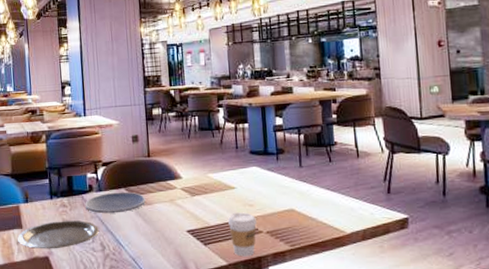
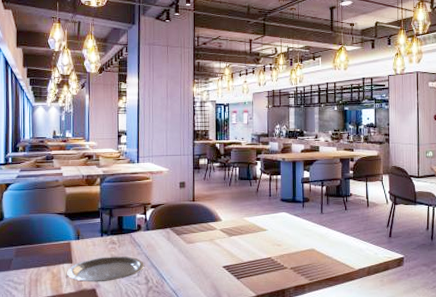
plate: present [85,192,147,214] -> none [133,231,189,251]
coffee cup: present [228,212,256,257] -> none [259,251,283,289]

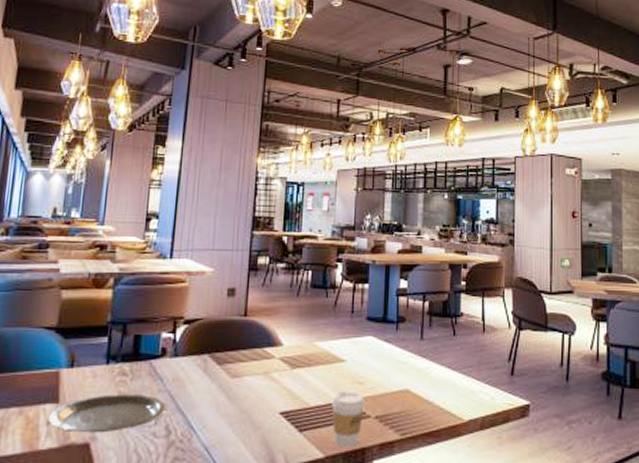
coffee cup: none [259,251,283,289] -> present [332,391,365,448]

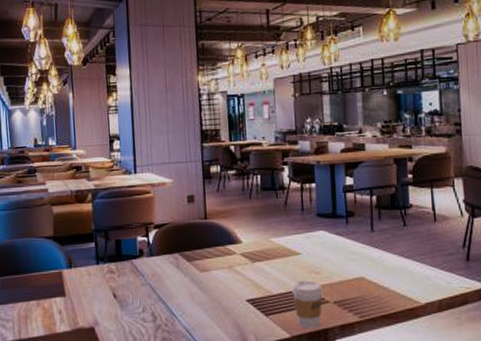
plate: present [48,394,166,433] -> none [60,288,150,320]

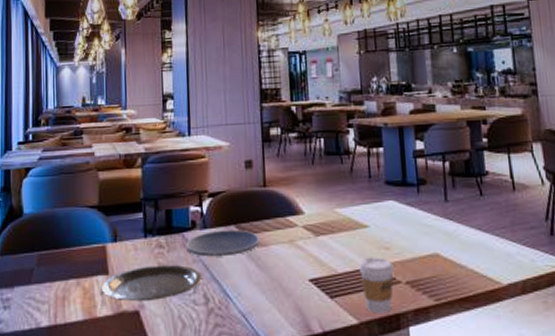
plate: none [60,288,150,320] -> present [102,265,202,302]
plate: none [135,257,203,281] -> present [186,229,261,257]

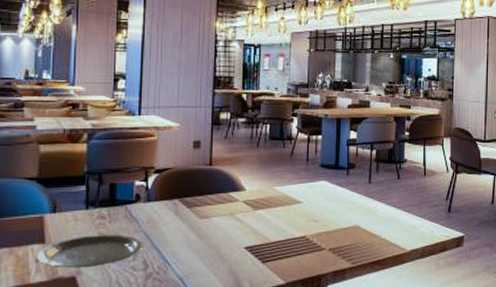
plate: present [186,229,261,257] -> none [129,203,203,228]
coffee cup: present [359,257,394,314] -> none [291,228,320,275]

